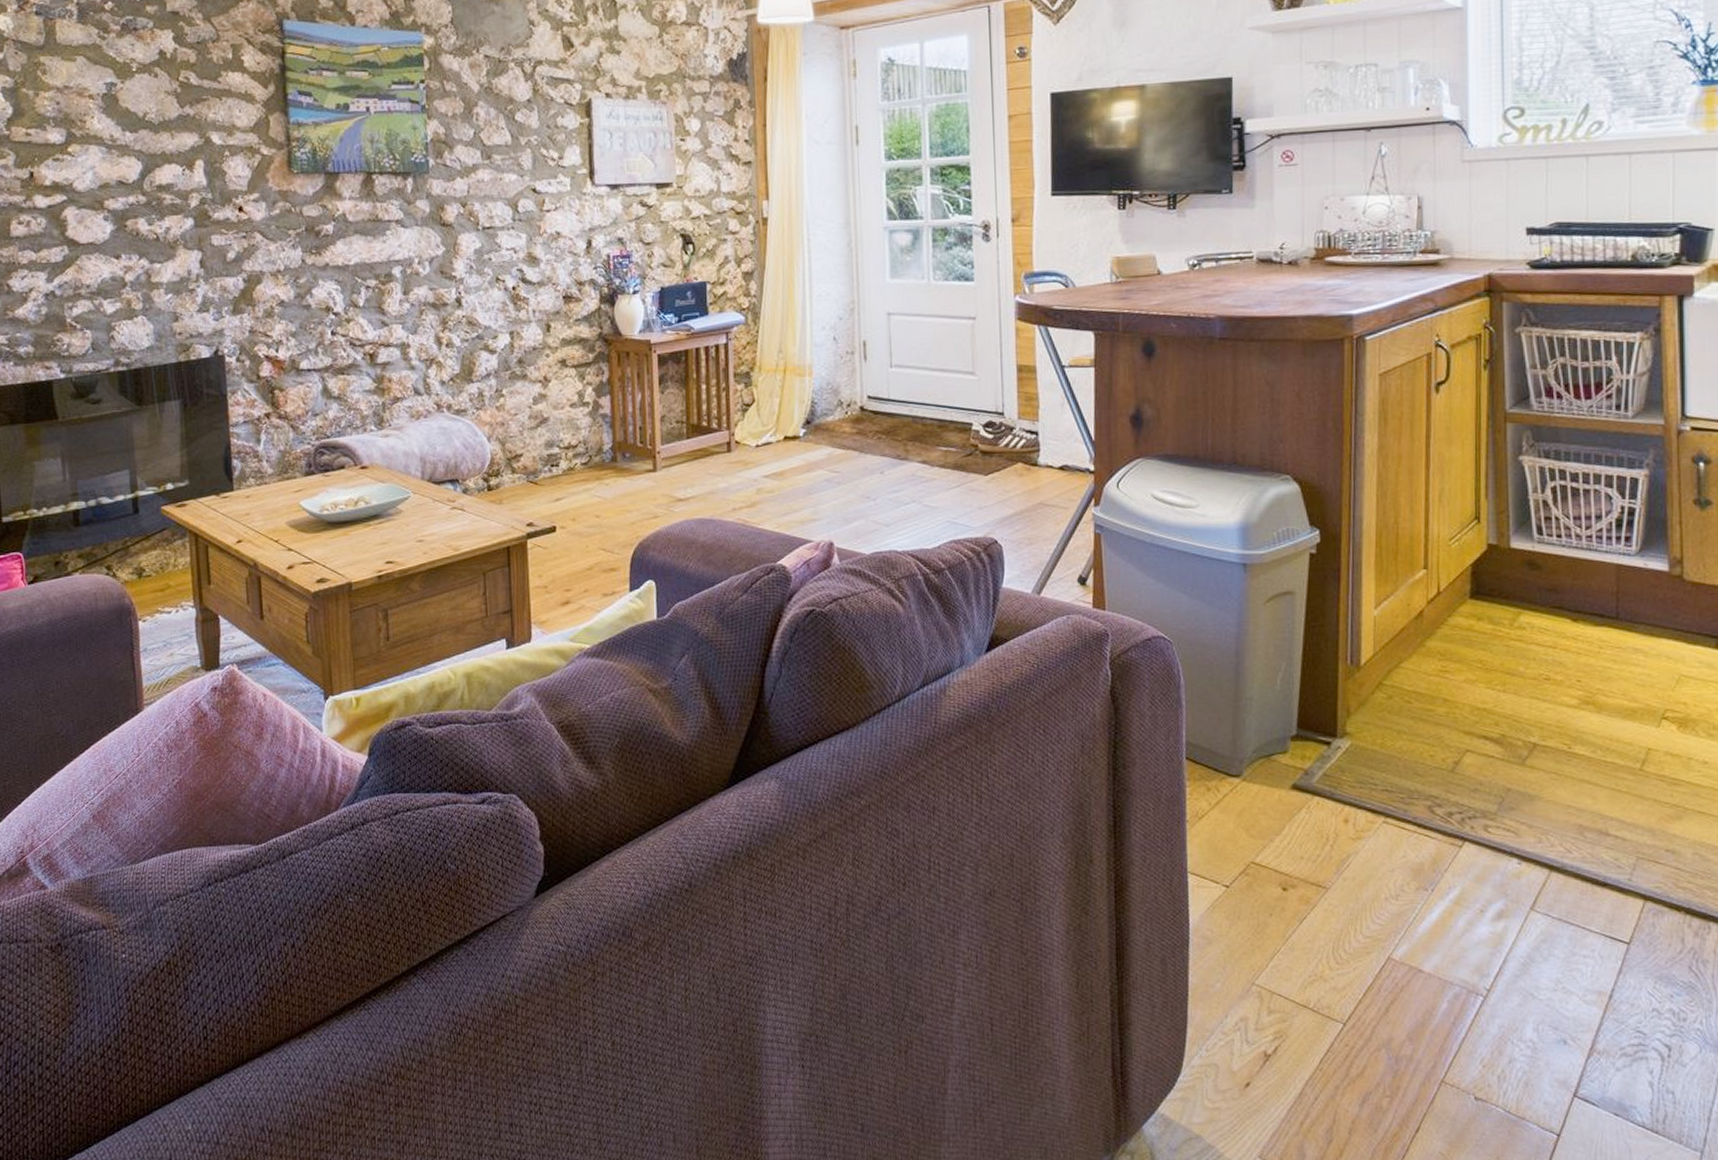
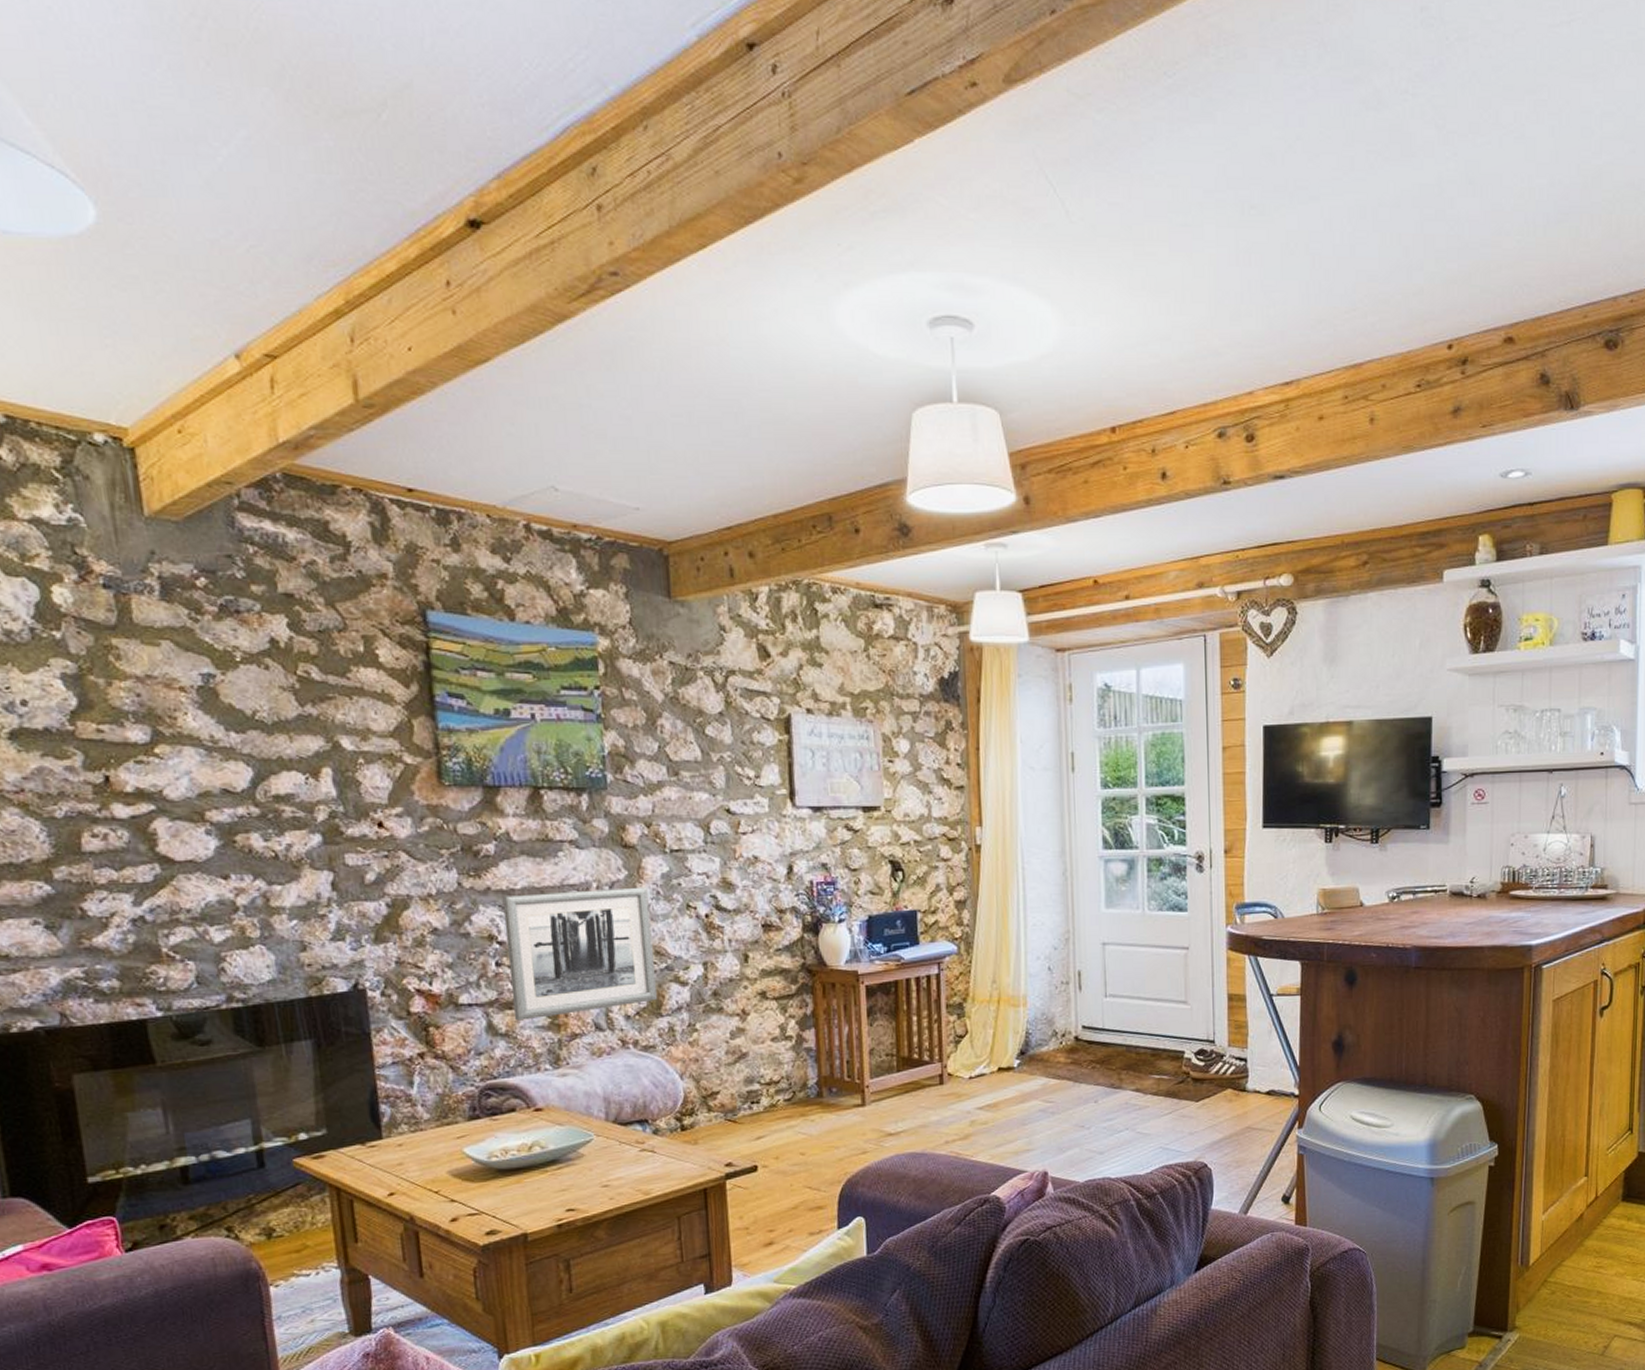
wall art: none [338,261,468,385] -> present [502,886,657,1021]

